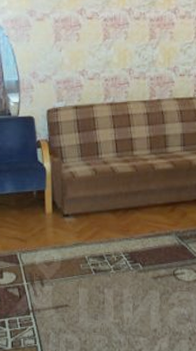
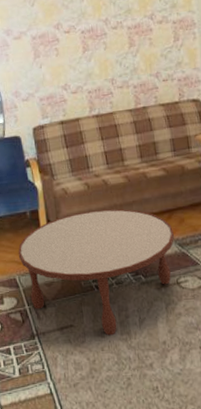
coffee table: none [21,196,176,319] -> present [18,208,175,336]

